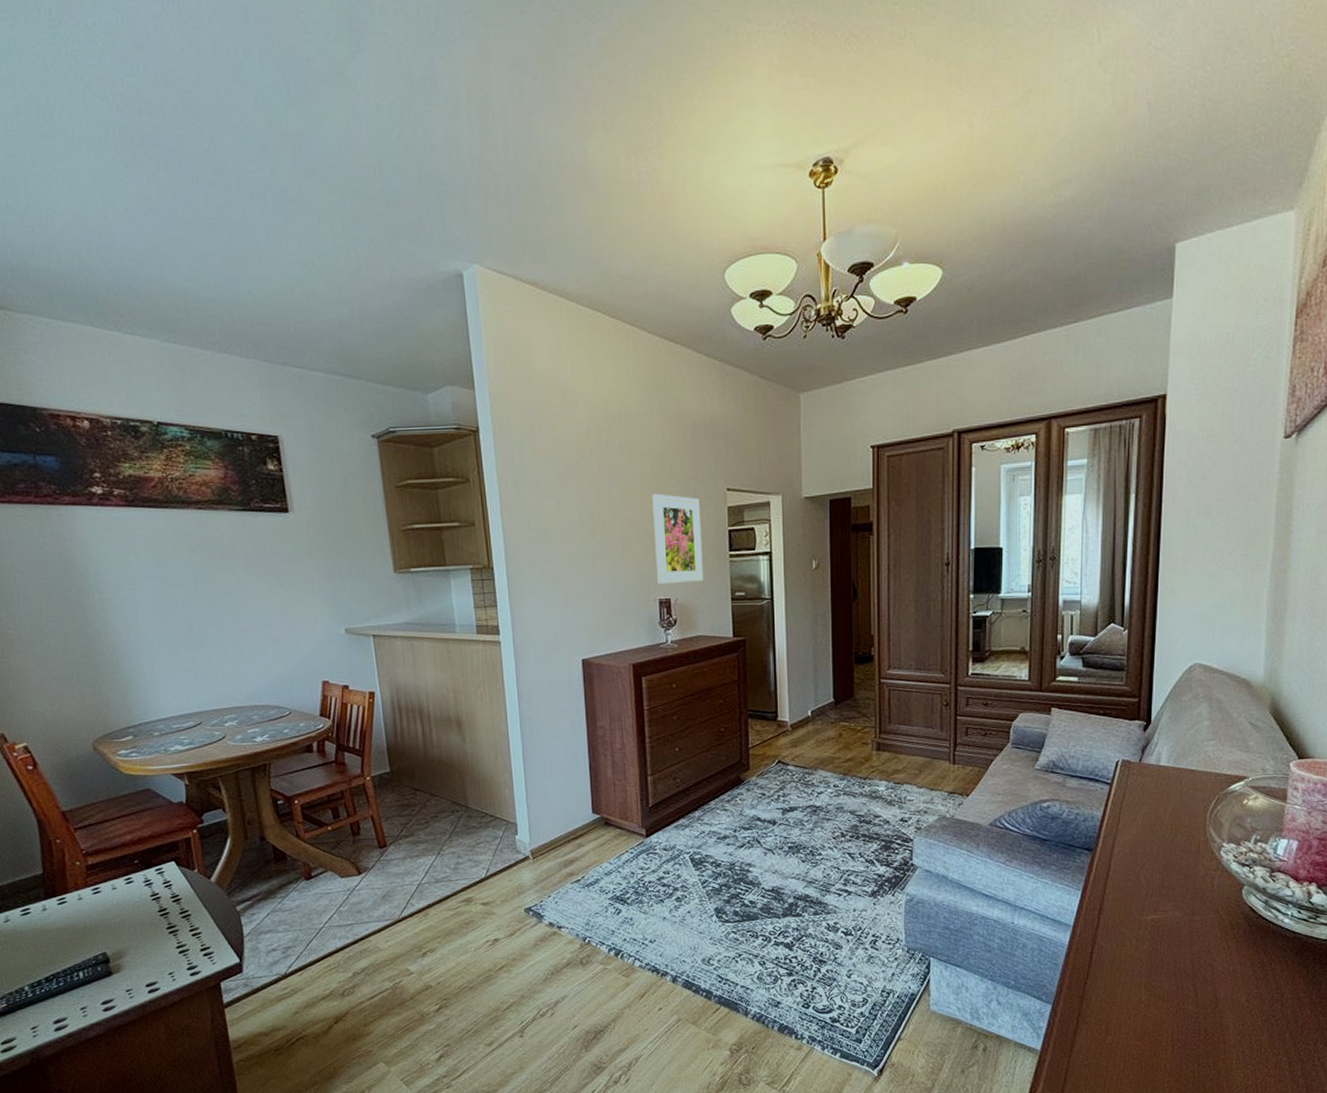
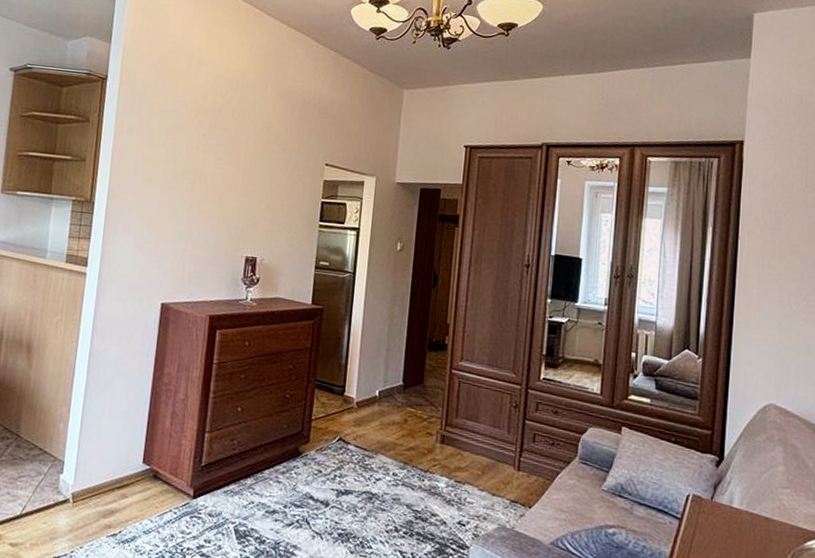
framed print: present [652,494,703,584] -> none [246,158,298,246]

